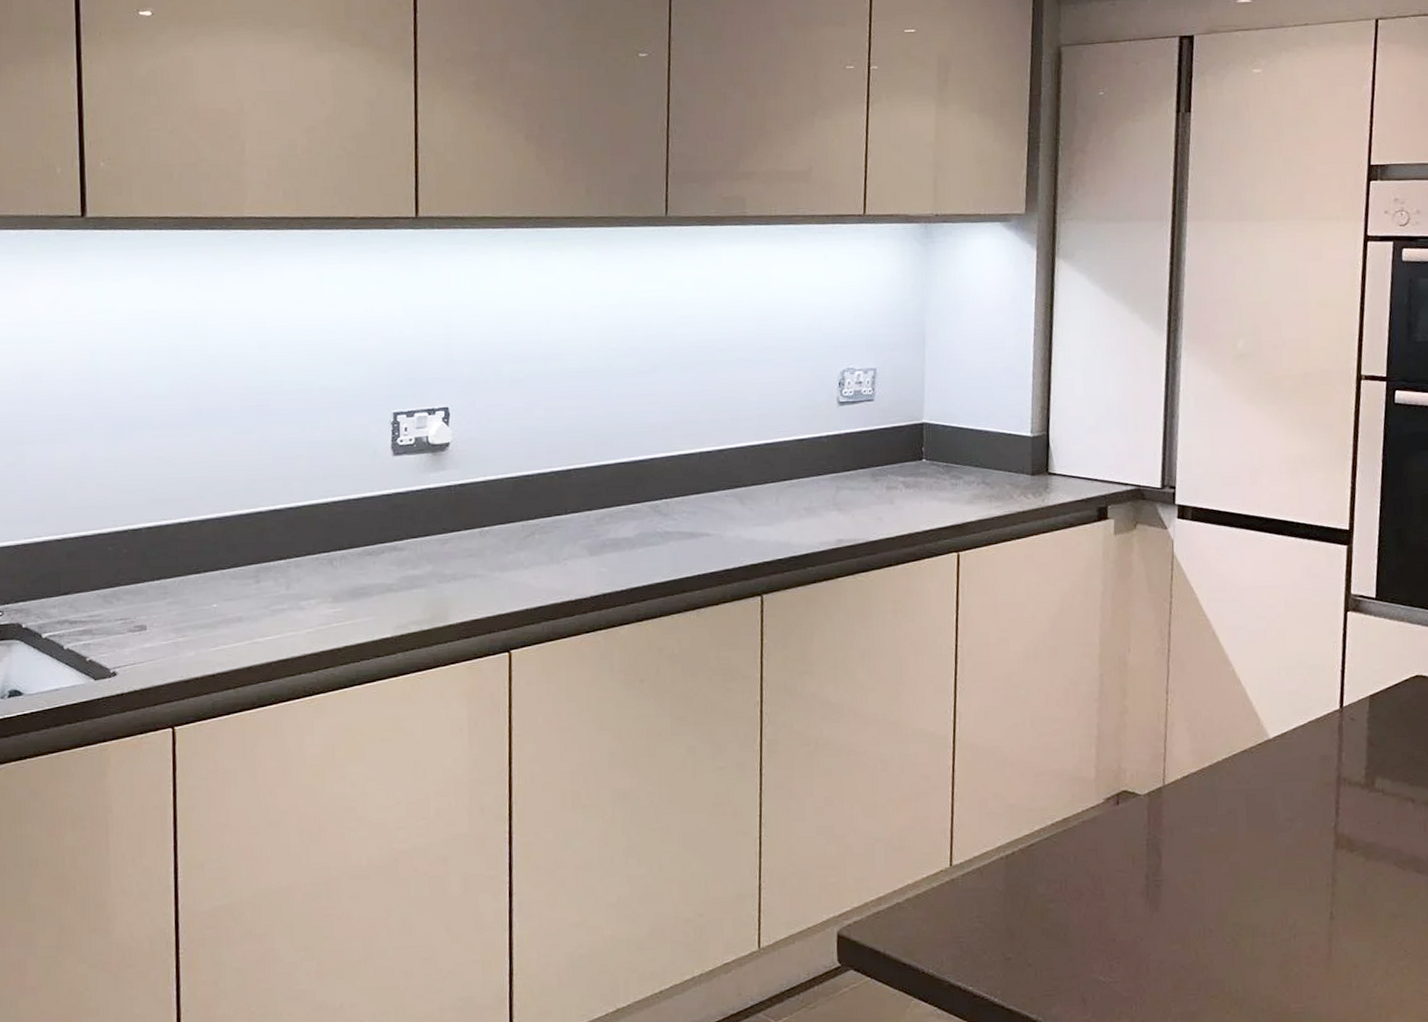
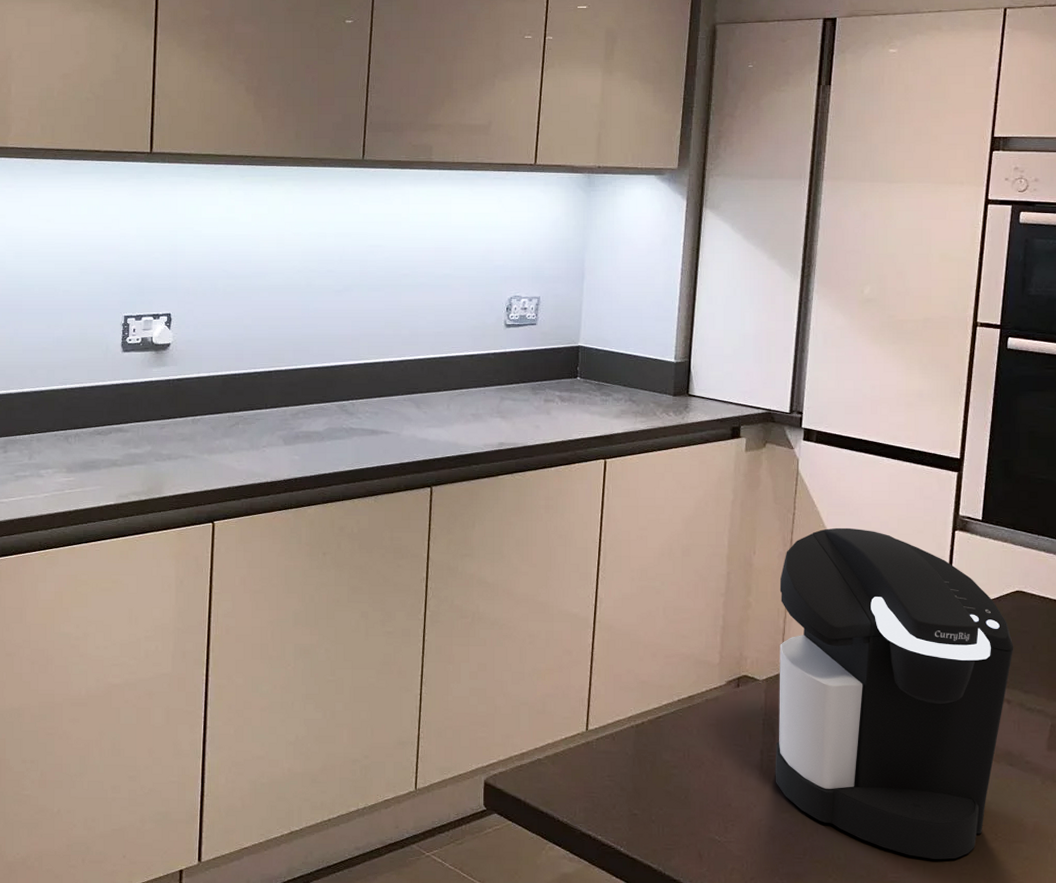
coffee maker: none [1158,615,1416,984] -> present [775,527,1014,860]

